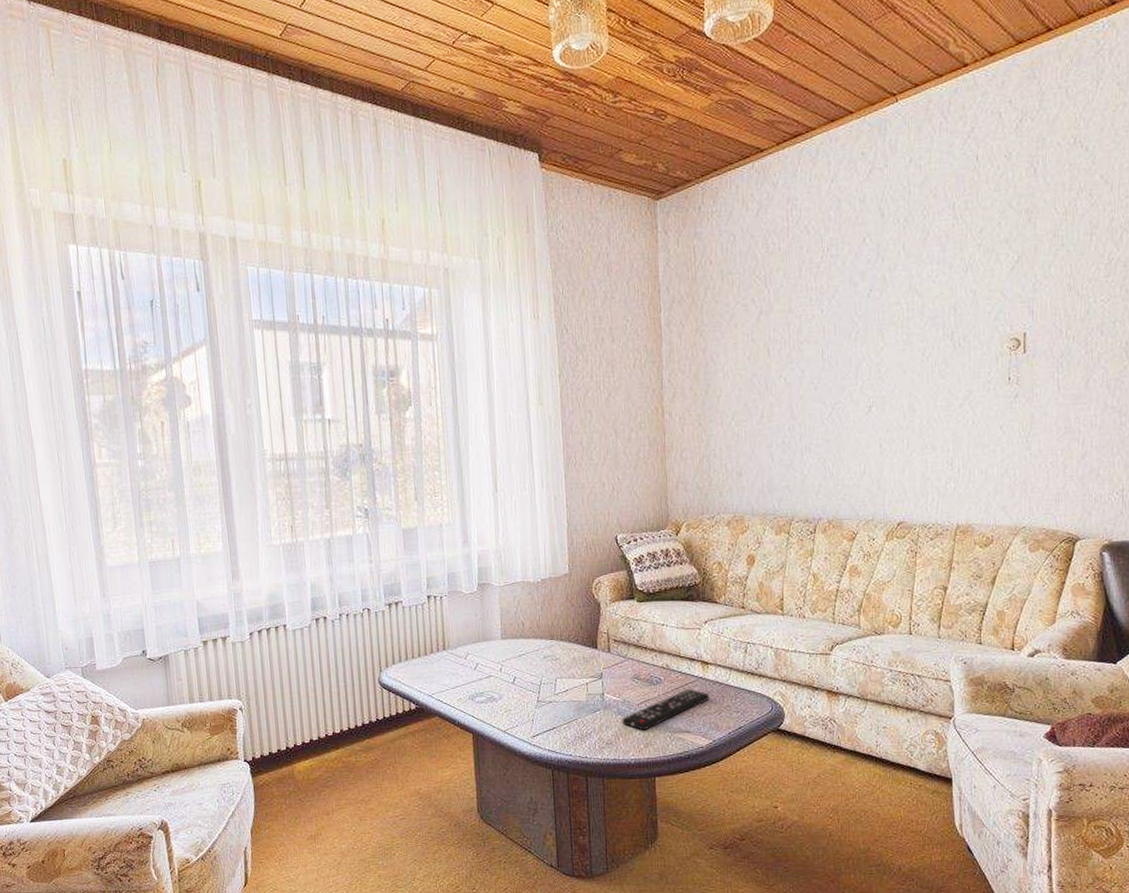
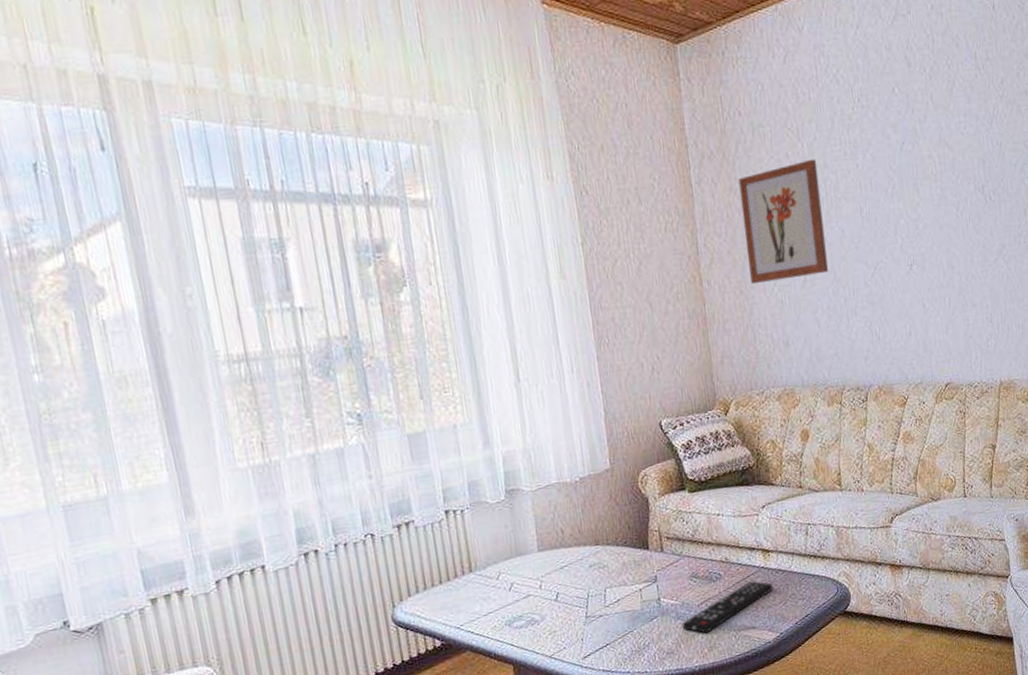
wall art: none [705,304,785,418] -> present [738,158,828,285]

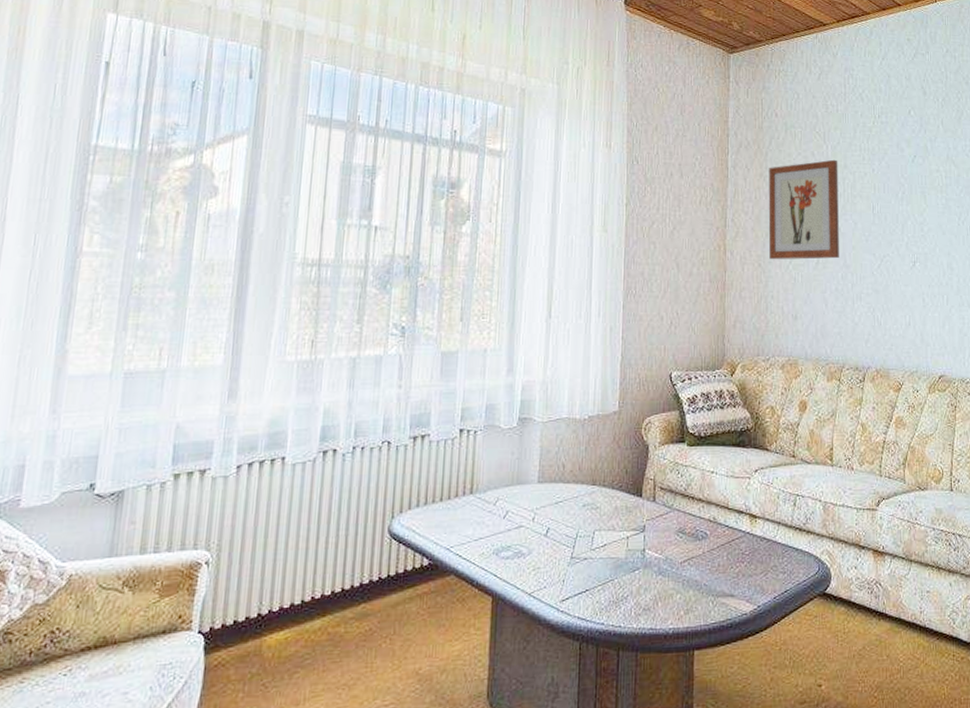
remote control: present [681,581,774,634] -> none [662,545,756,594]

